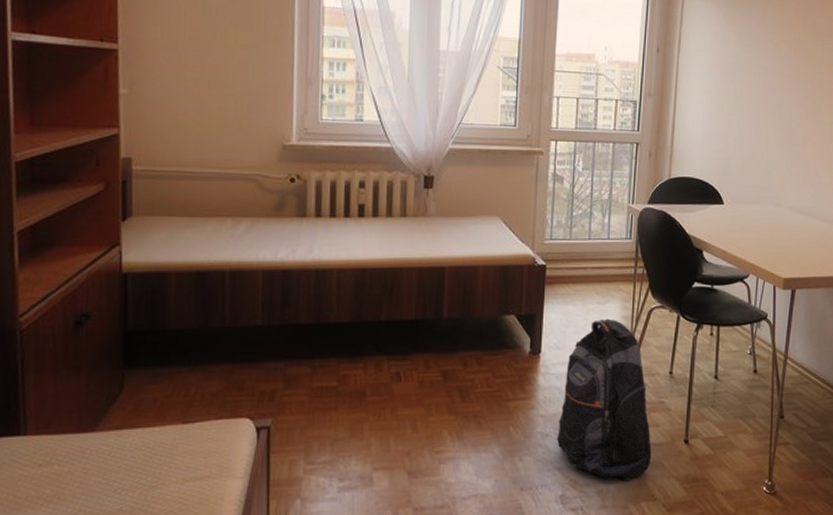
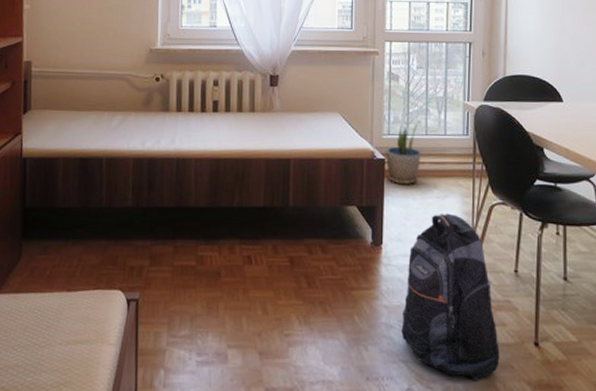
potted plant: none [547,224,584,290] -> present [386,121,421,184]

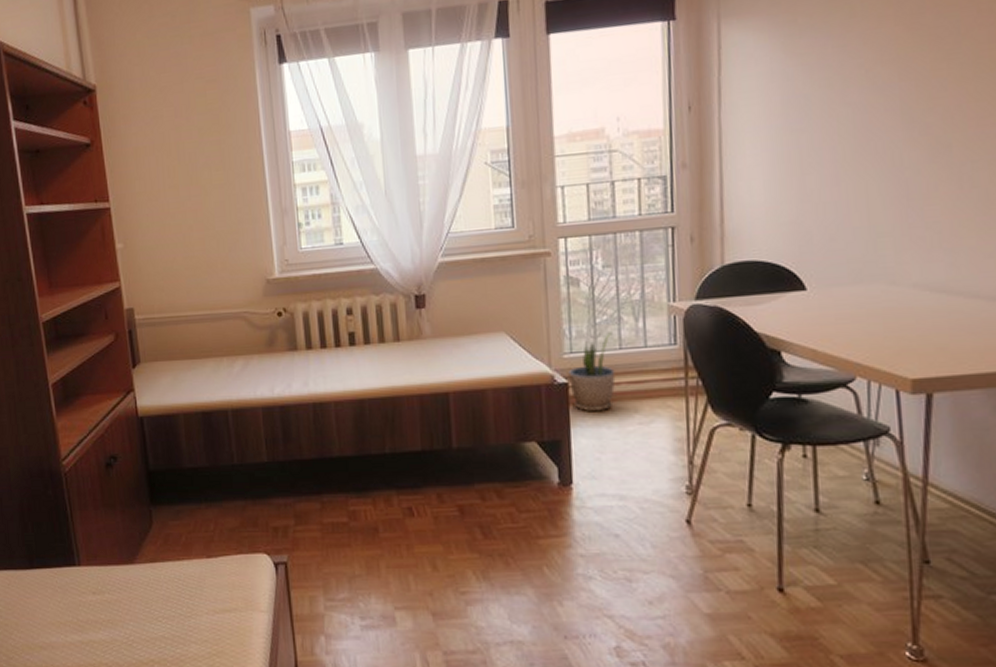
backpack: present [401,213,500,380] -> none [603,441,733,634]

